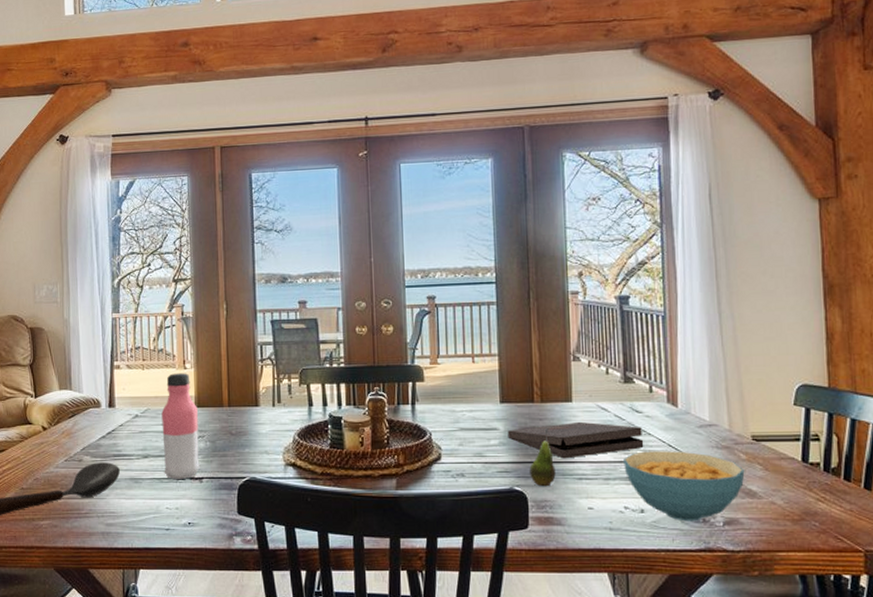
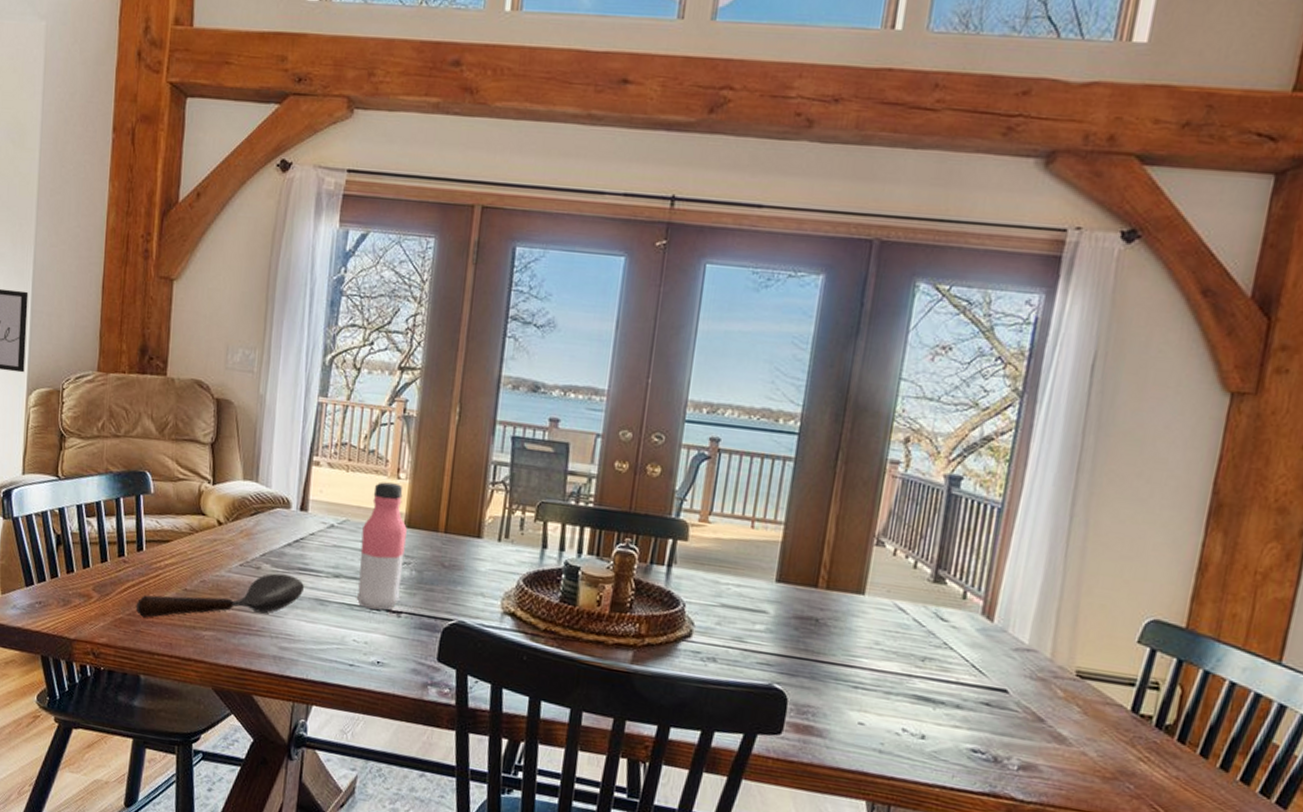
pizza box: present [507,421,644,459] -> none [777,615,944,664]
fruit: present [529,428,556,487] -> none [795,621,829,690]
cereal bowl: present [623,451,745,522] -> none [911,667,1059,760]

